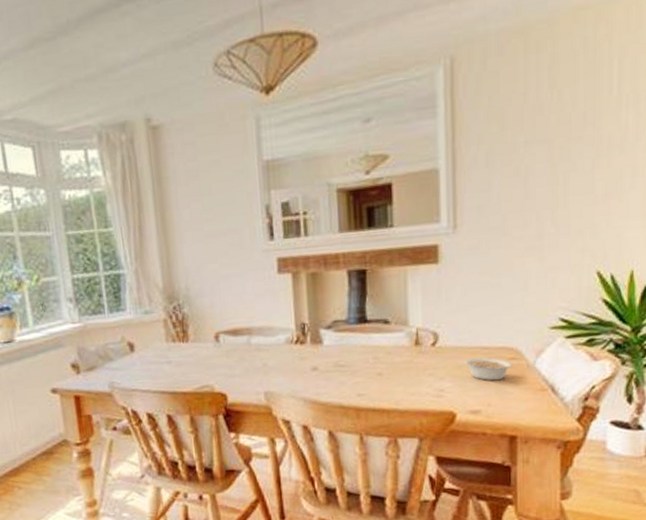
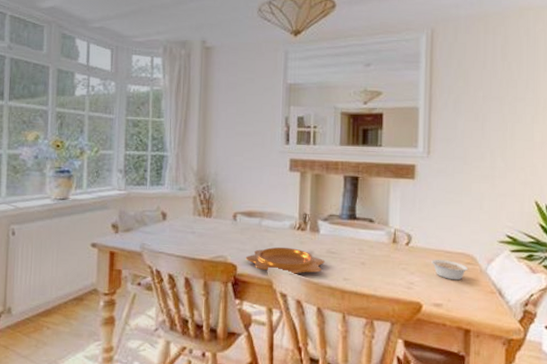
decorative bowl: none [235,366,333,398] -> present [245,247,325,275]

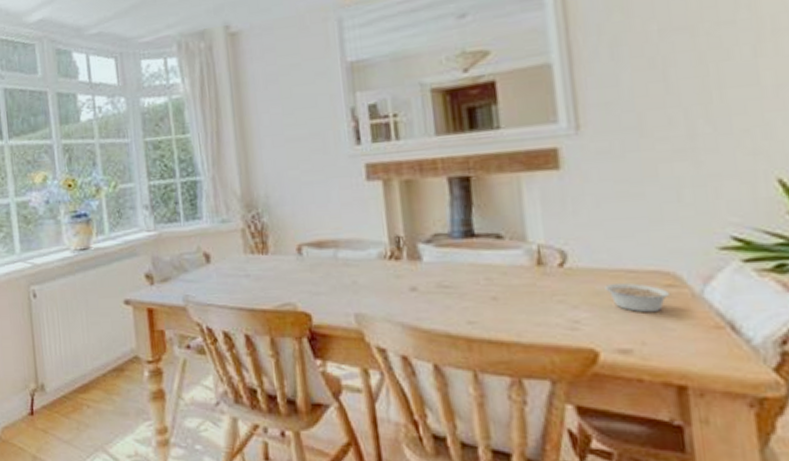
decorative bowl: present [245,247,325,275] -> none [321,285,436,322]

